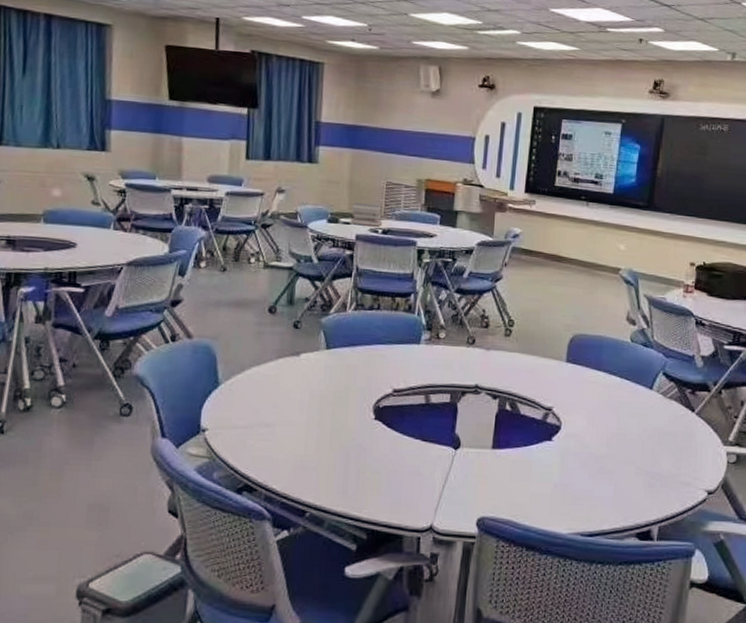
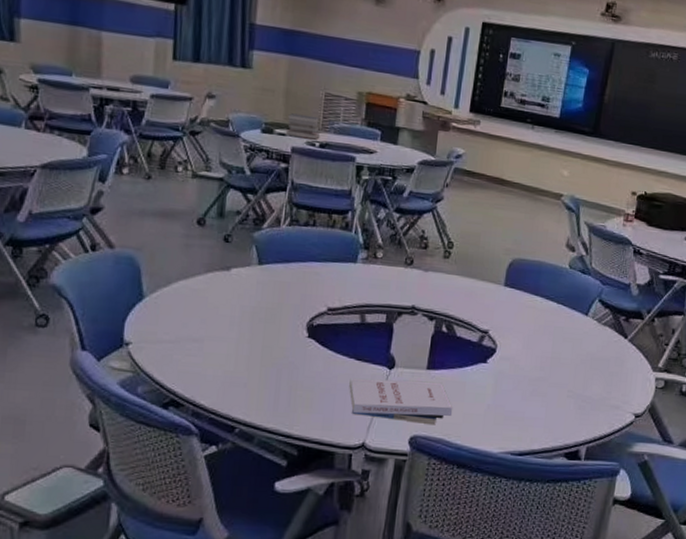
books: none [415,459,520,506] -> present [349,377,453,425]

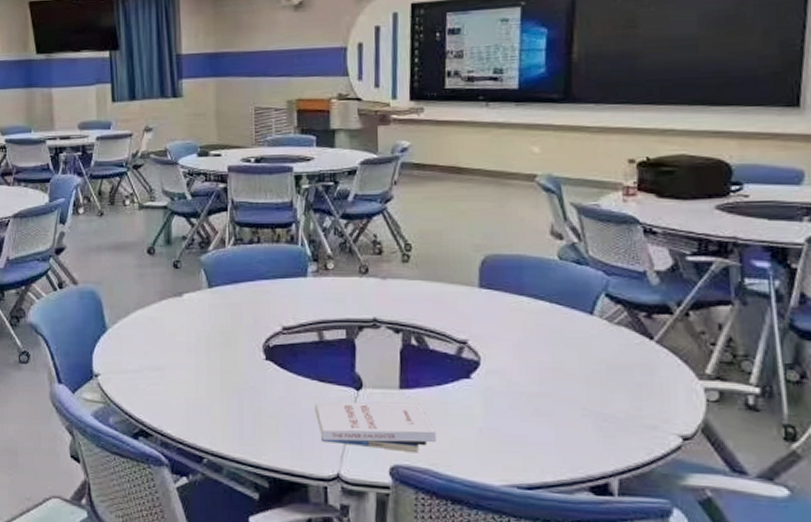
books: present [285,113,319,140] -> none [220,132,253,156]

